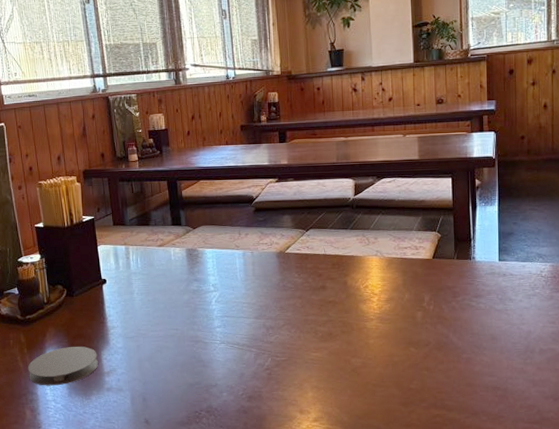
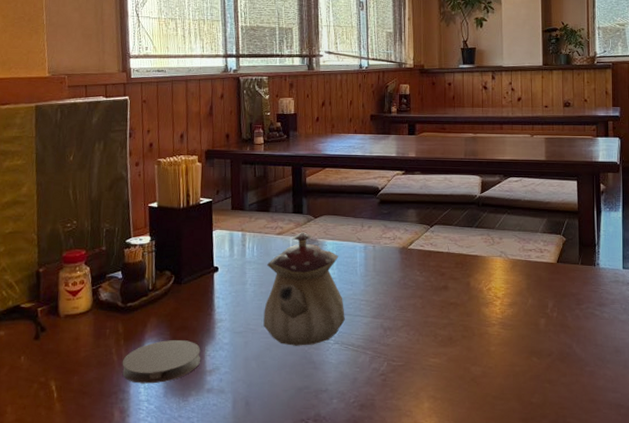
teapot: none [151,242,229,347] -> present [263,232,345,346]

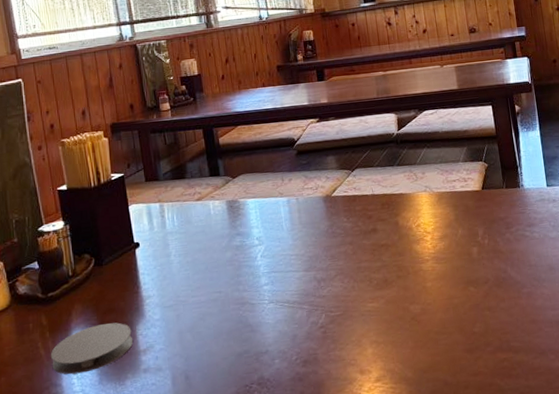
teapot: present [263,232,345,346] -> none [190,194,277,312]

